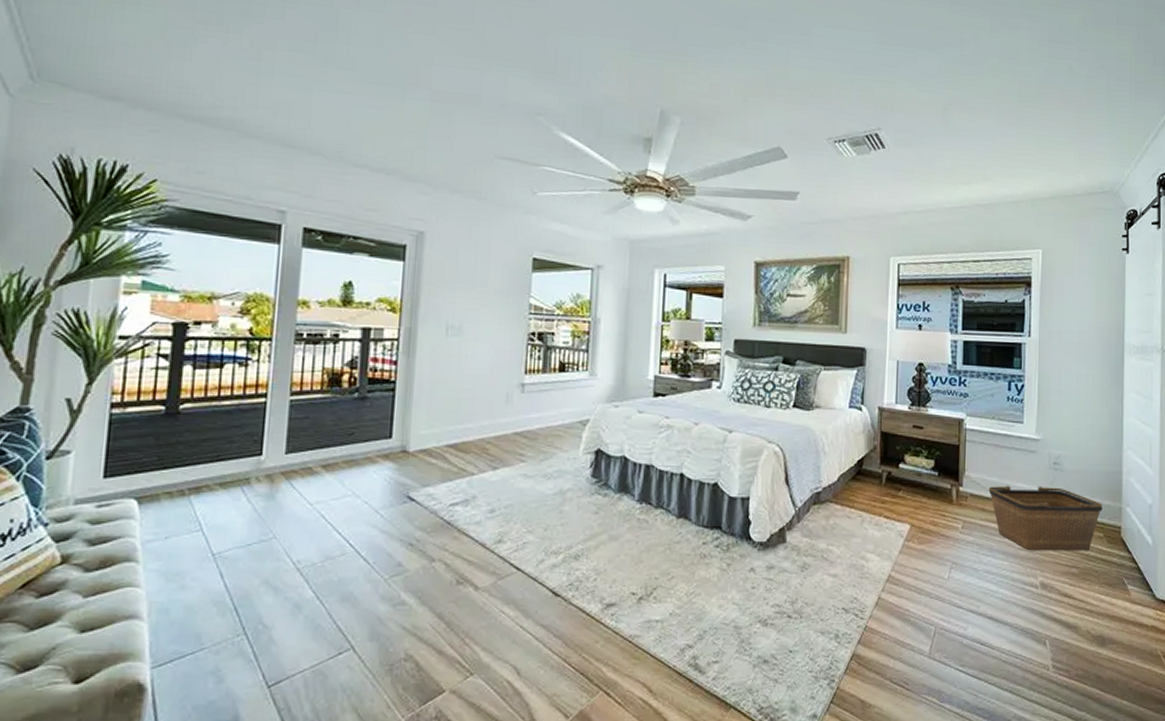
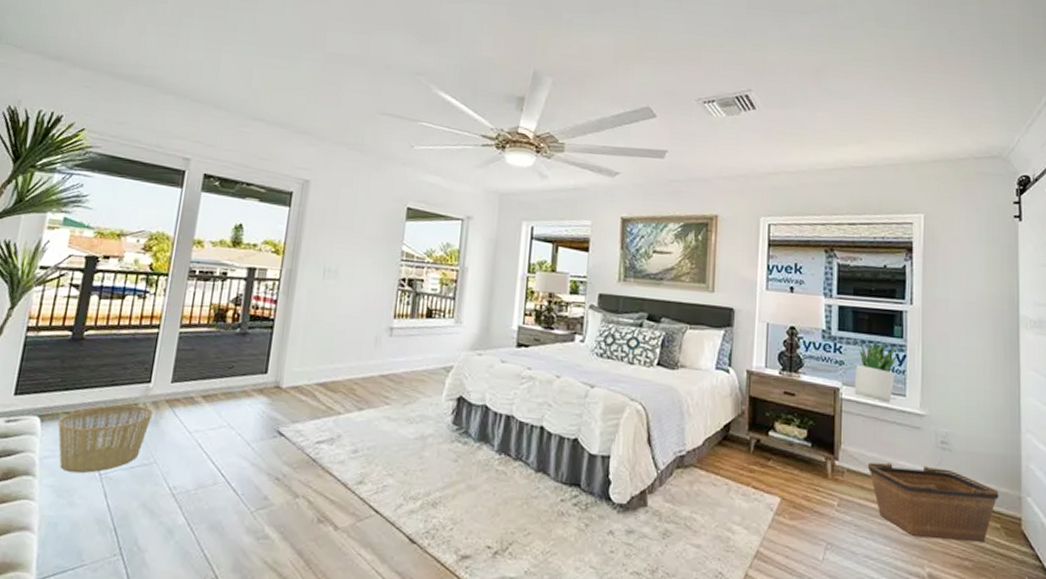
basket: none [158,480,269,554] -> present [58,404,154,473]
planter: none [977,373,1016,431] -> present [854,341,897,404]

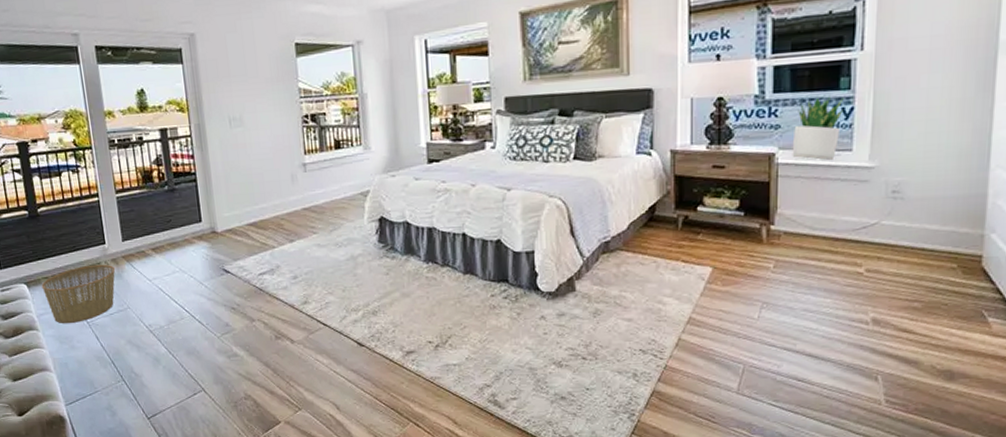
bicycle basket: present [867,462,999,543] -> none [806,217,958,286]

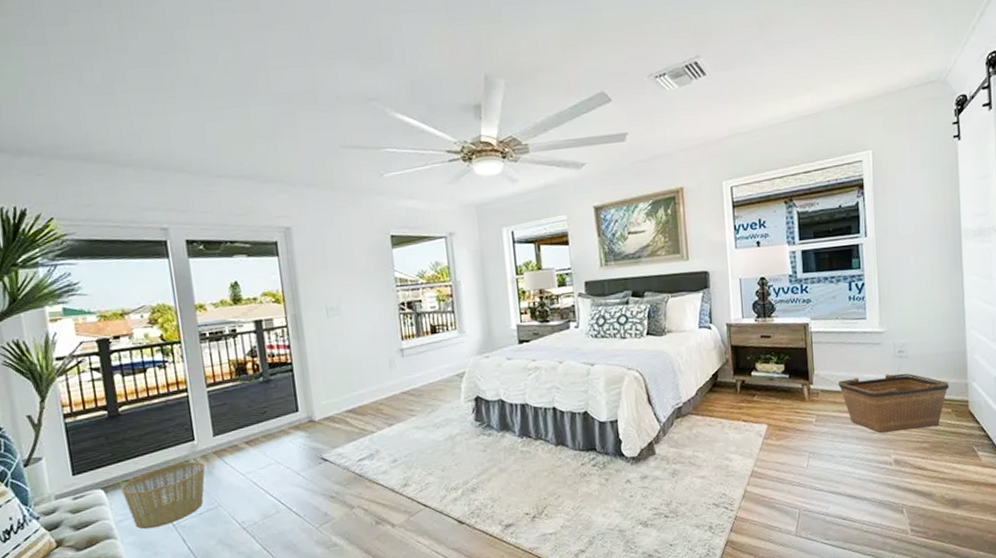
planter: present [792,96,844,161] -> none [821,274,857,328]
bicycle basket: none [806,217,958,286] -> present [838,373,949,433]

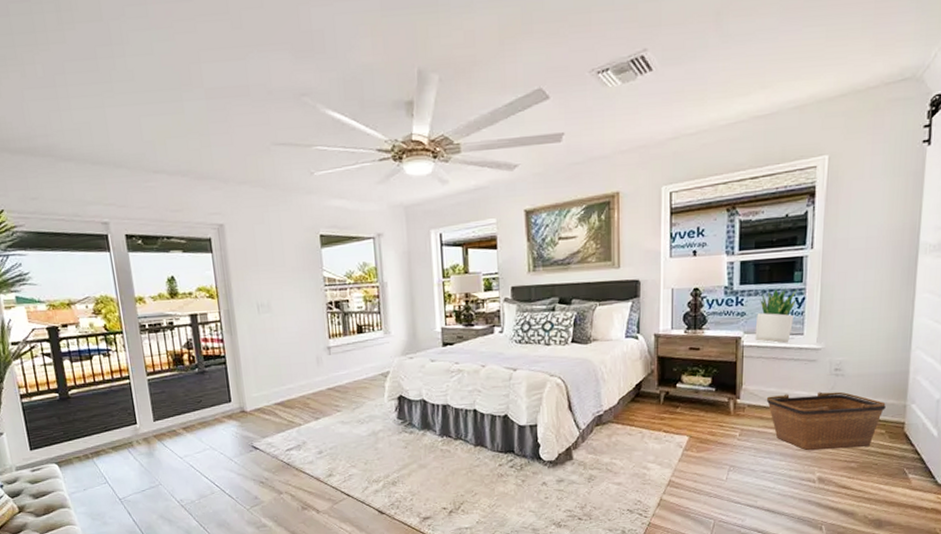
basket: present [121,461,206,529] -> none [73,443,147,501]
planter: none [821,274,857,328] -> present [755,287,797,344]

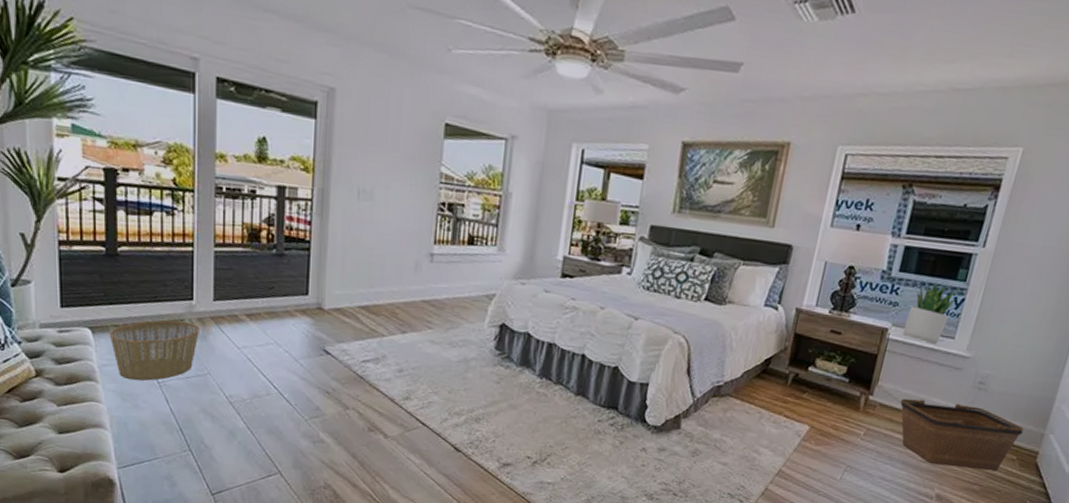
basket: none [73,443,147,501] -> present [109,320,201,381]

